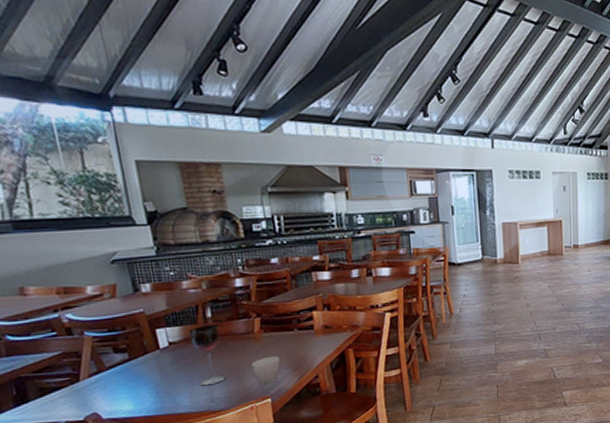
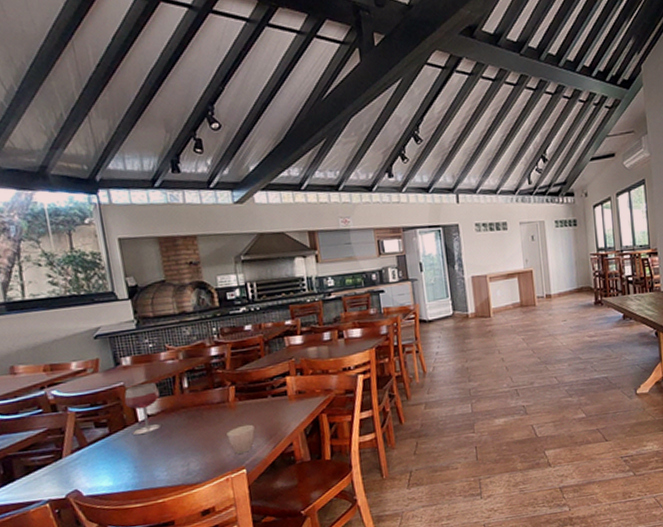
wineglass: none [144,310,186,362] -> present [124,382,163,436]
wineglass: present [188,324,226,386] -> none [165,394,202,459]

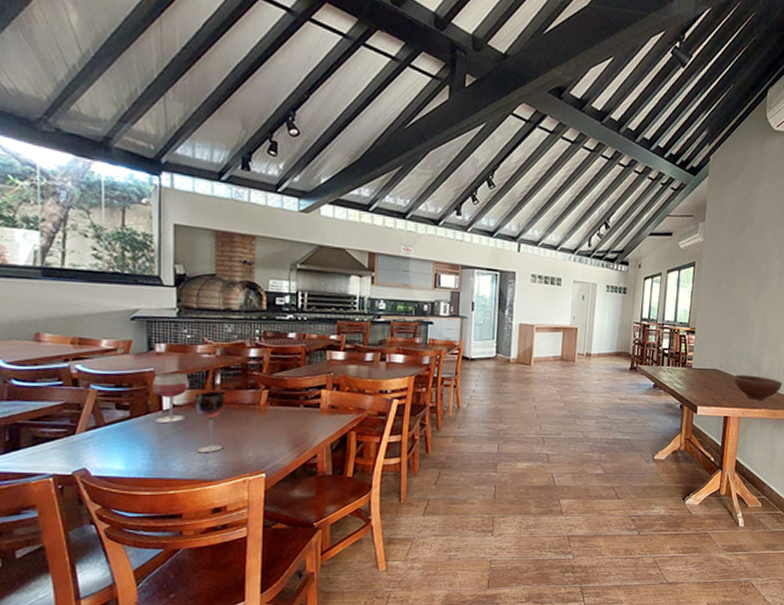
wineglass: none [165,394,202,459] -> present [194,391,226,453]
cup: present [227,424,256,454] -> none [252,430,281,457]

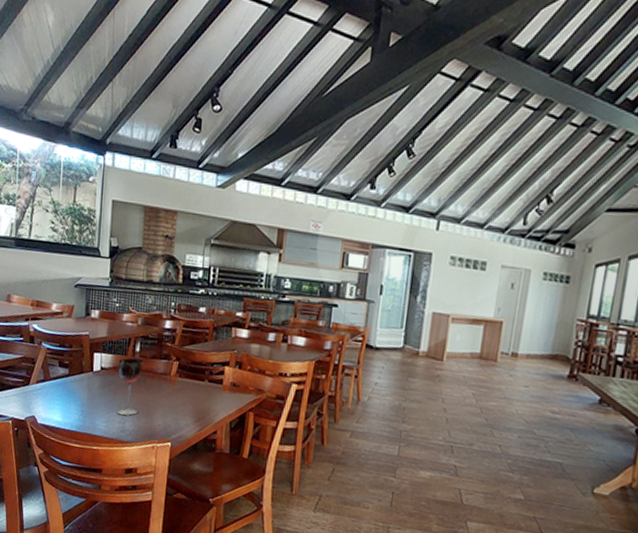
wineglass: present [152,372,189,424] -> none [85,337,115,384]

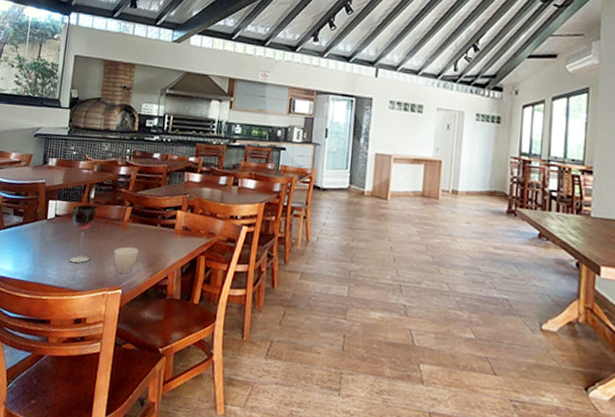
cup: none [161,401,187,427] -> present [113,246,139,274]

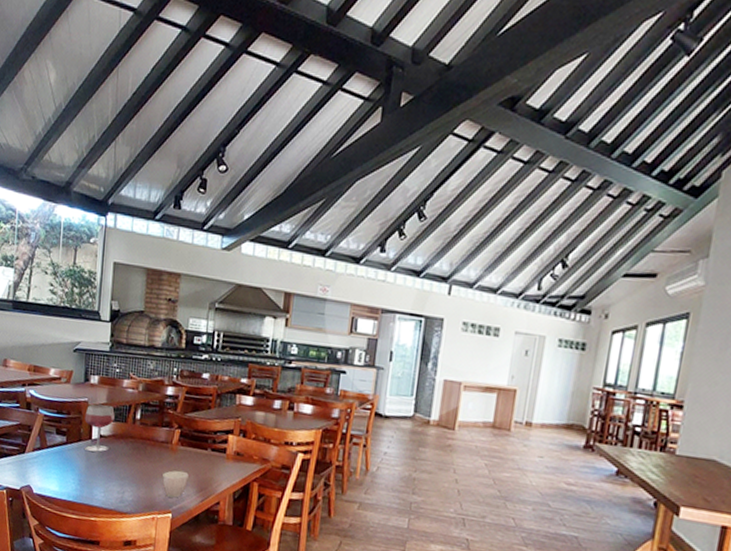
wineglass: none [39,185,70,232] -> present [84,404,115,453]
wineglass: present [67,204,98,264] -> none [115,425,144,486]

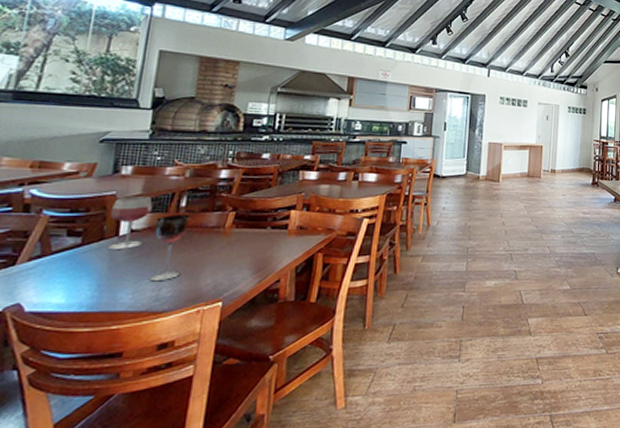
wineglass: none [115,425,144,486] -> present [148,214,190,282]
cup: present [162,470,189,498] -> none [211,254,244,284]

